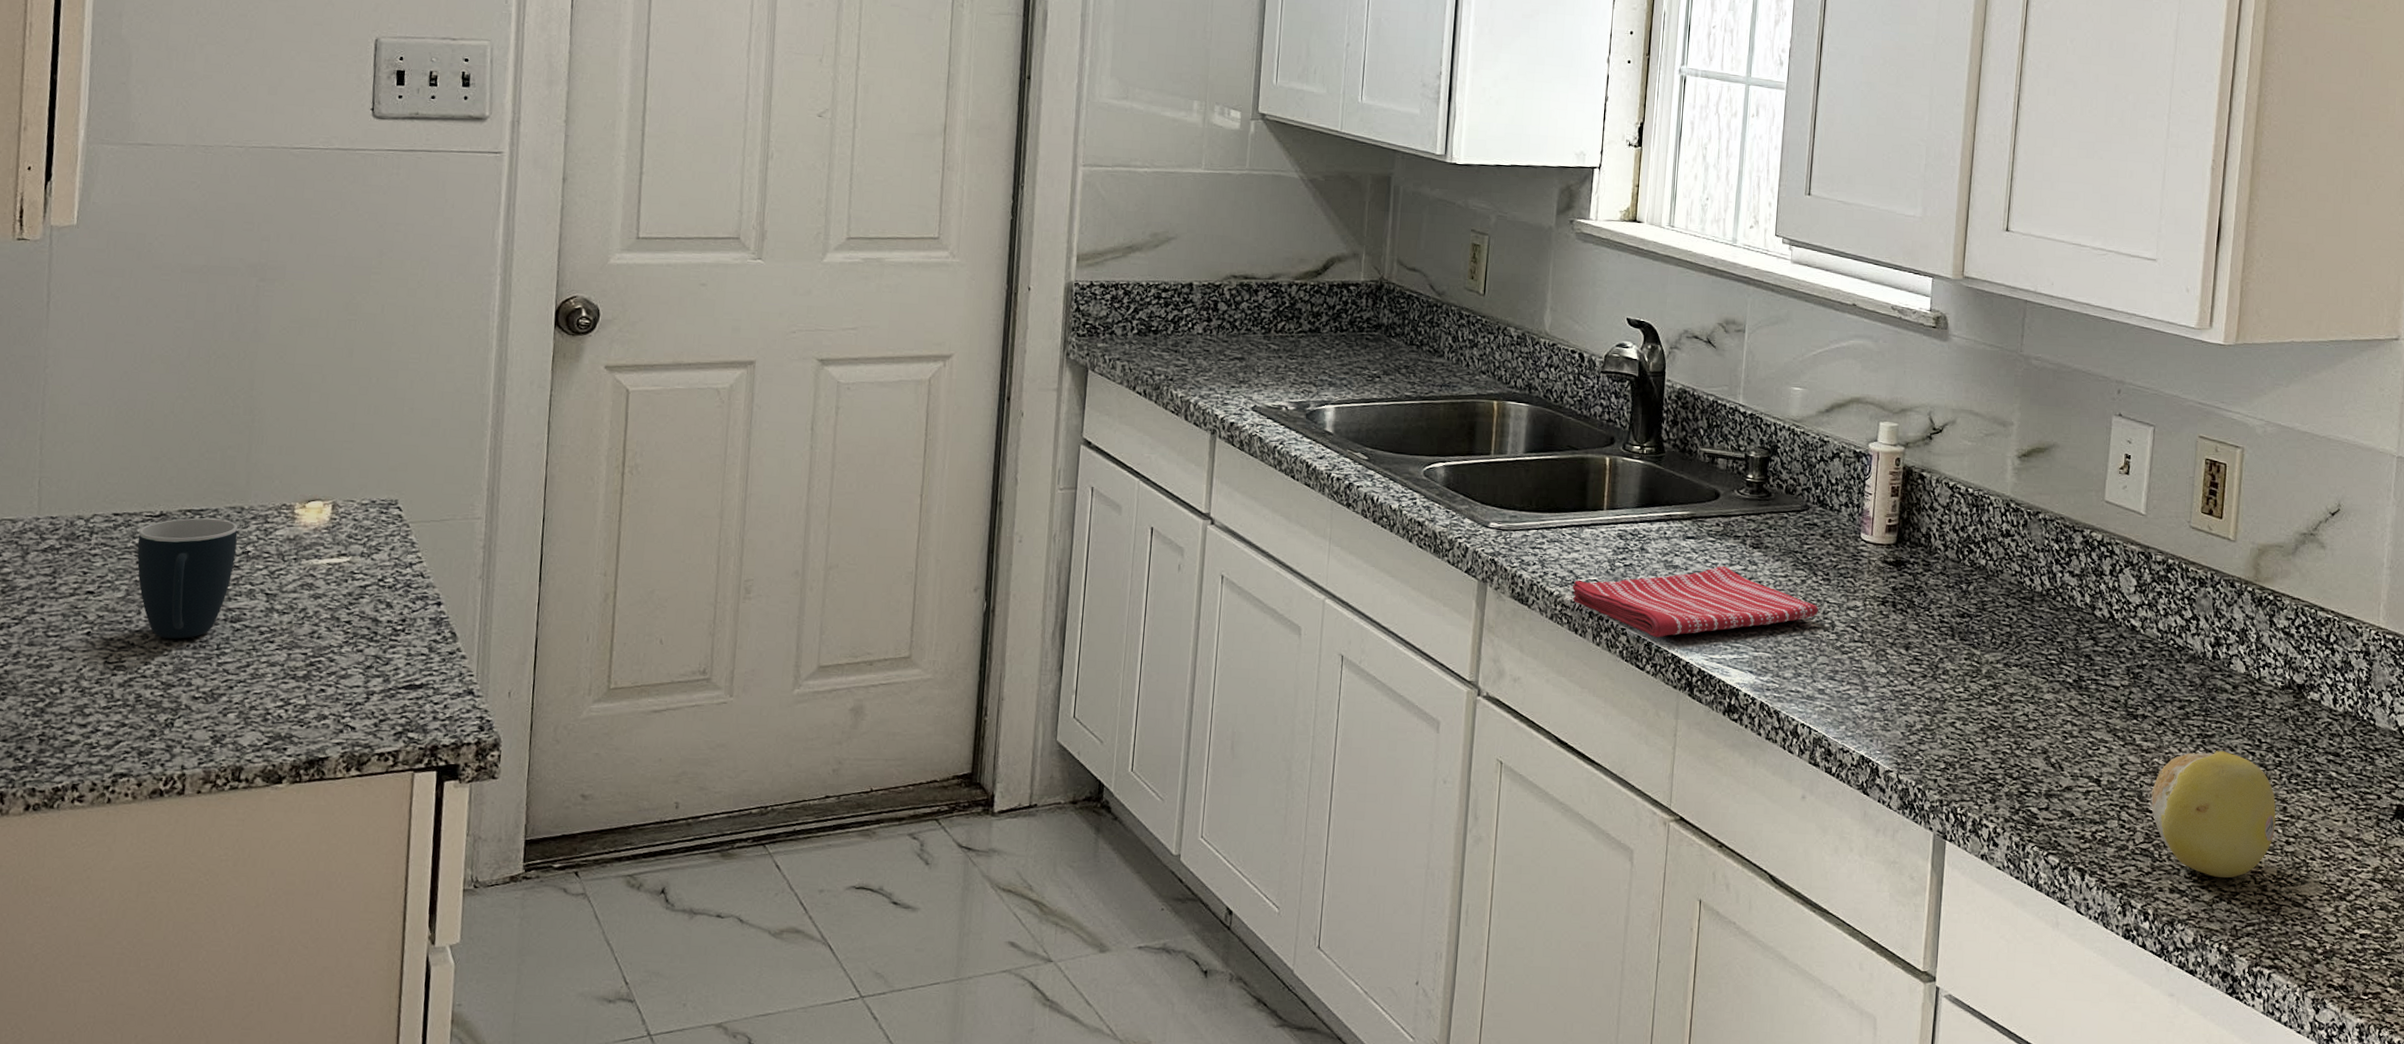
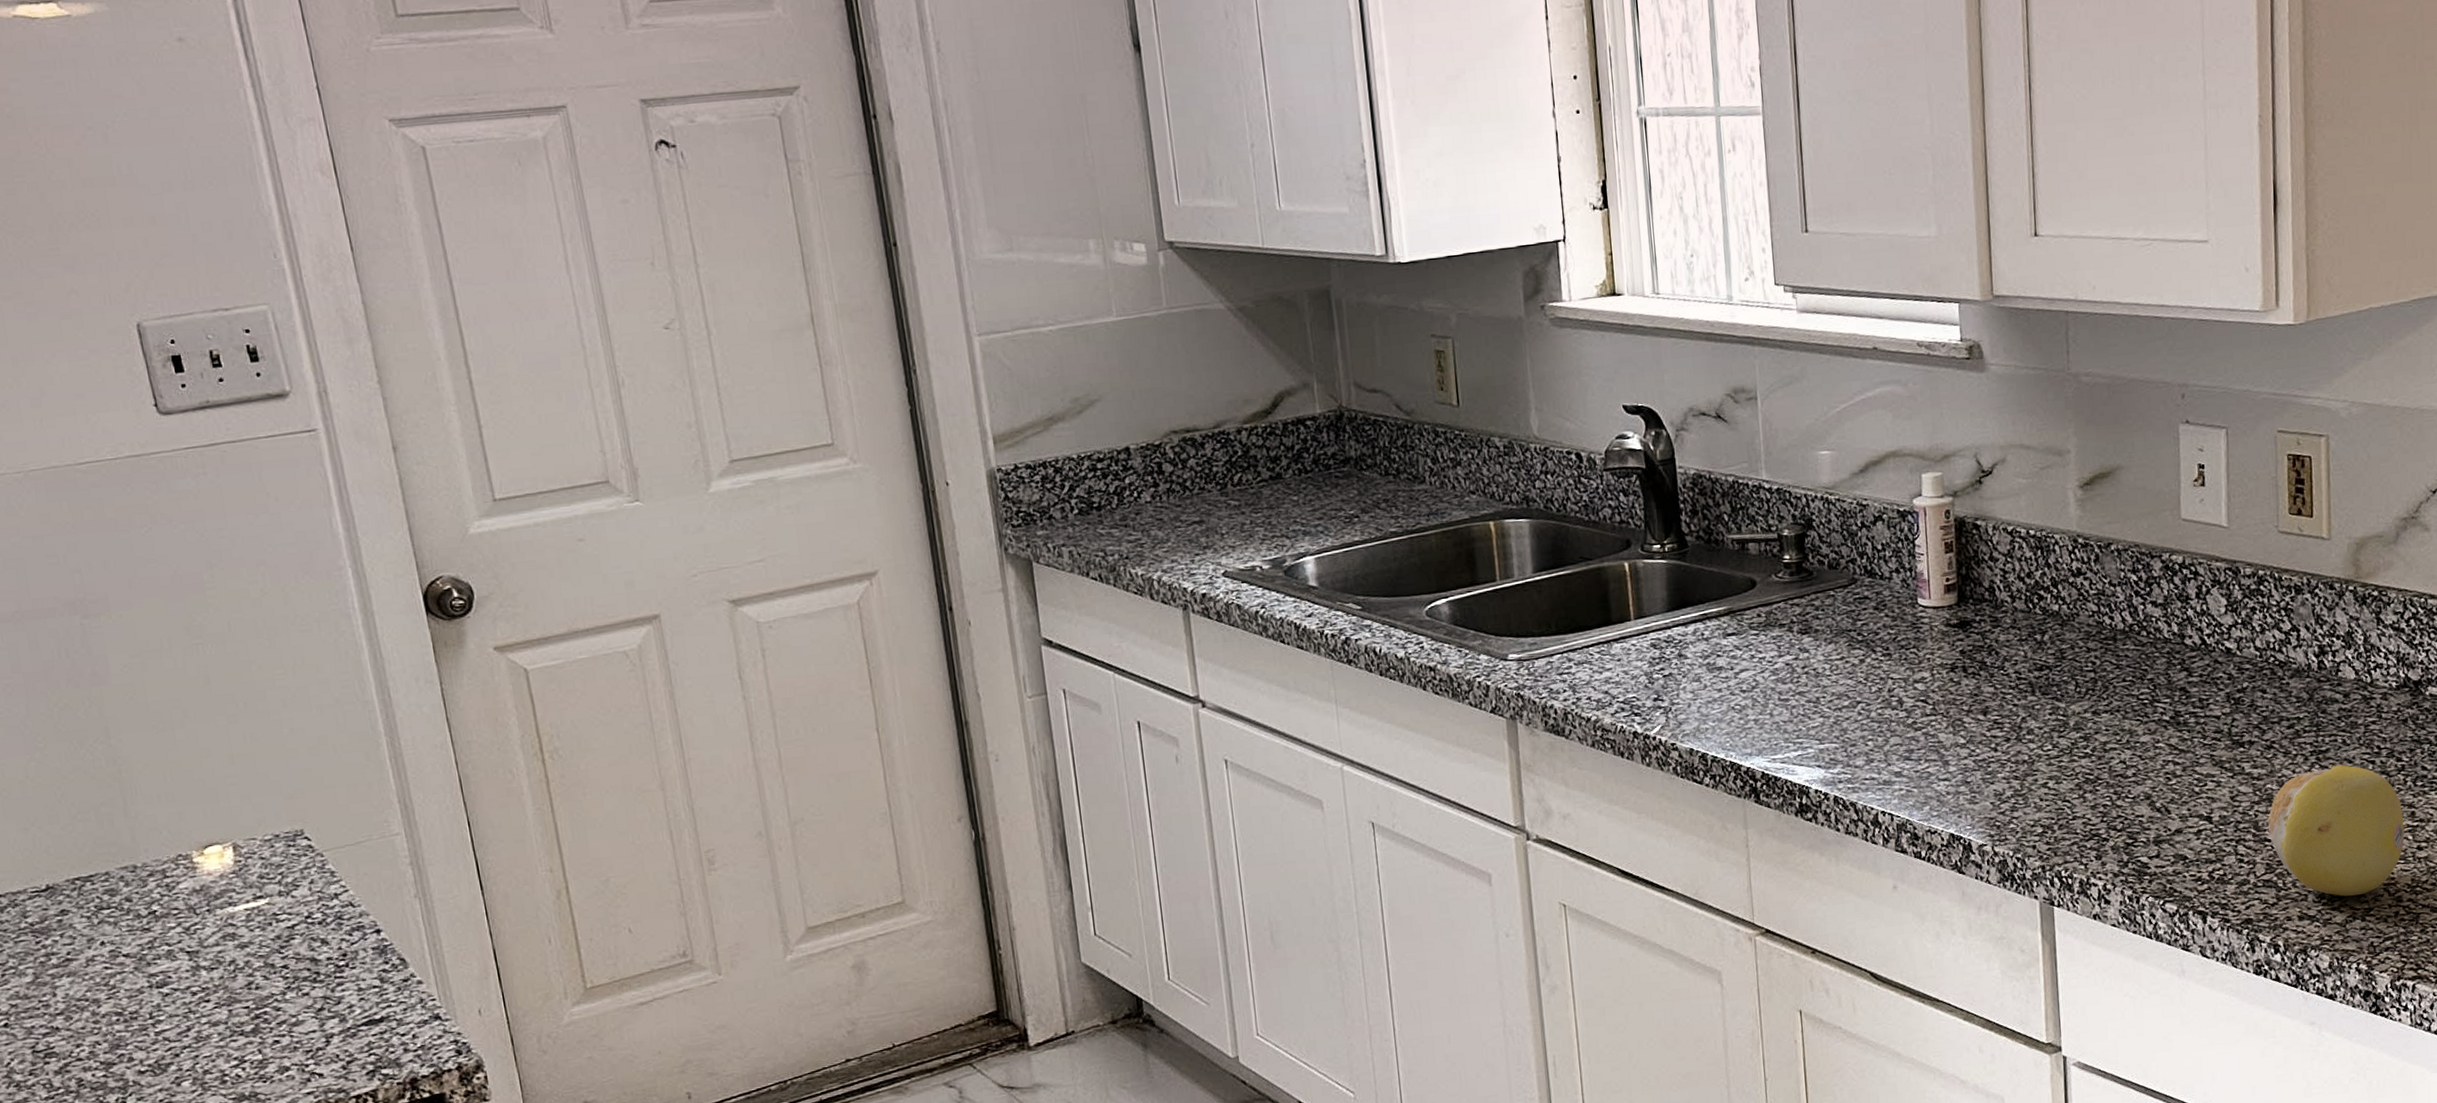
mug: present [137,518,238,639] -> none [28,881,145,1017]
dish towel: present [1573,566,1818,638] -> none [1611,658,1883,747]

